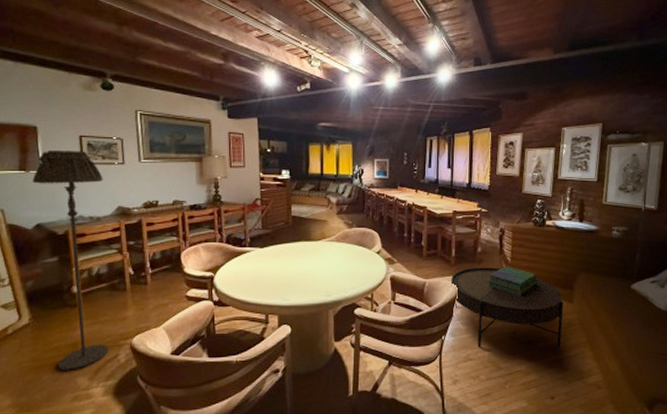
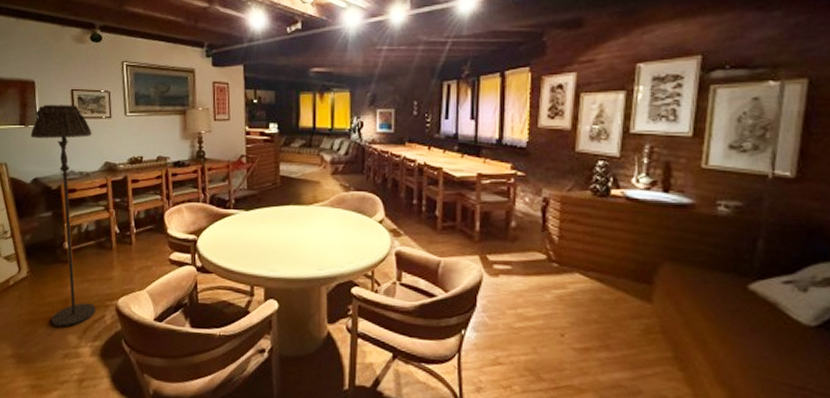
coffee table: present [450,267,563,348] -> none [473,246,637,362]
stack of books: present [487,266,538,296] -> none [524,247,599,288]

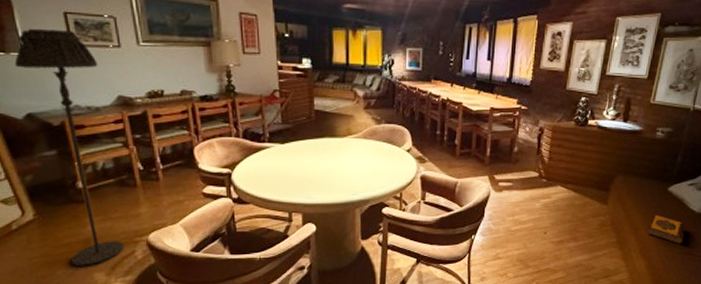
hardback book: none [724,322,789,371] -> present [648,214,686,244]

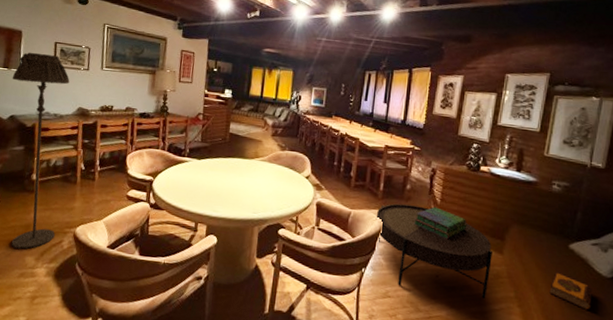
coffee table: none [483,168,598,248] -> present [375,203,492,300]
stack of books: none [522,166,574,197] -> present [414,207,467,240]

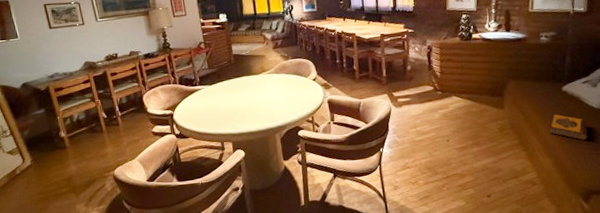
floor lamp: present [11,52,70,250] -> none [13,17,97,200]
coffee table: present [375,203,492,300] -> none [384,82,495,157]
stack of books: present [414,207,467,240] -> none [419,80,468,107]

